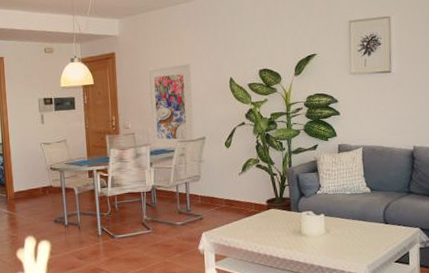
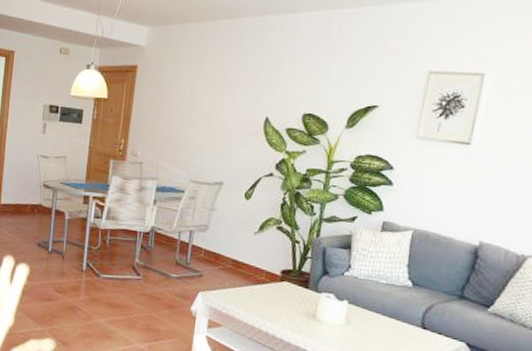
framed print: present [148,63,195,149] -> none [160,90,222,189]

